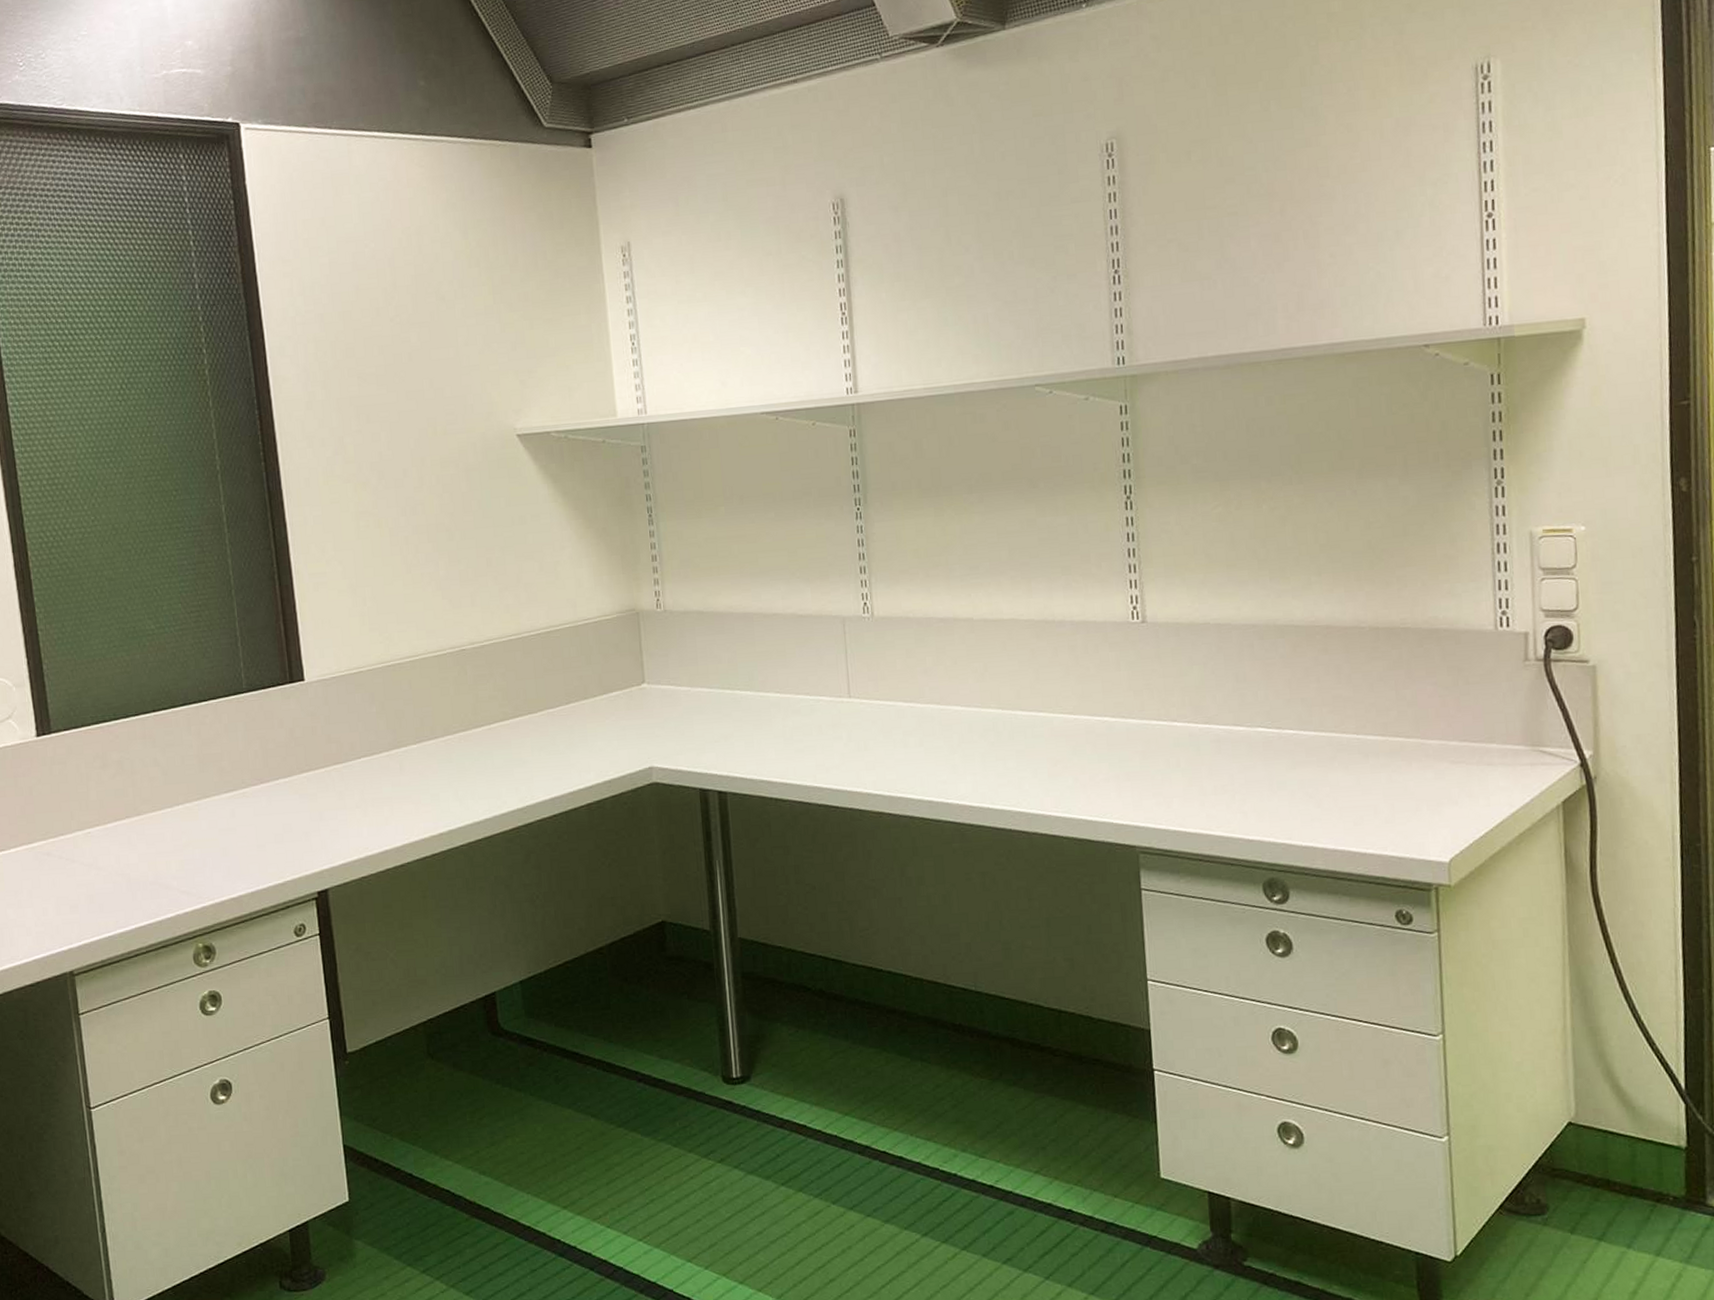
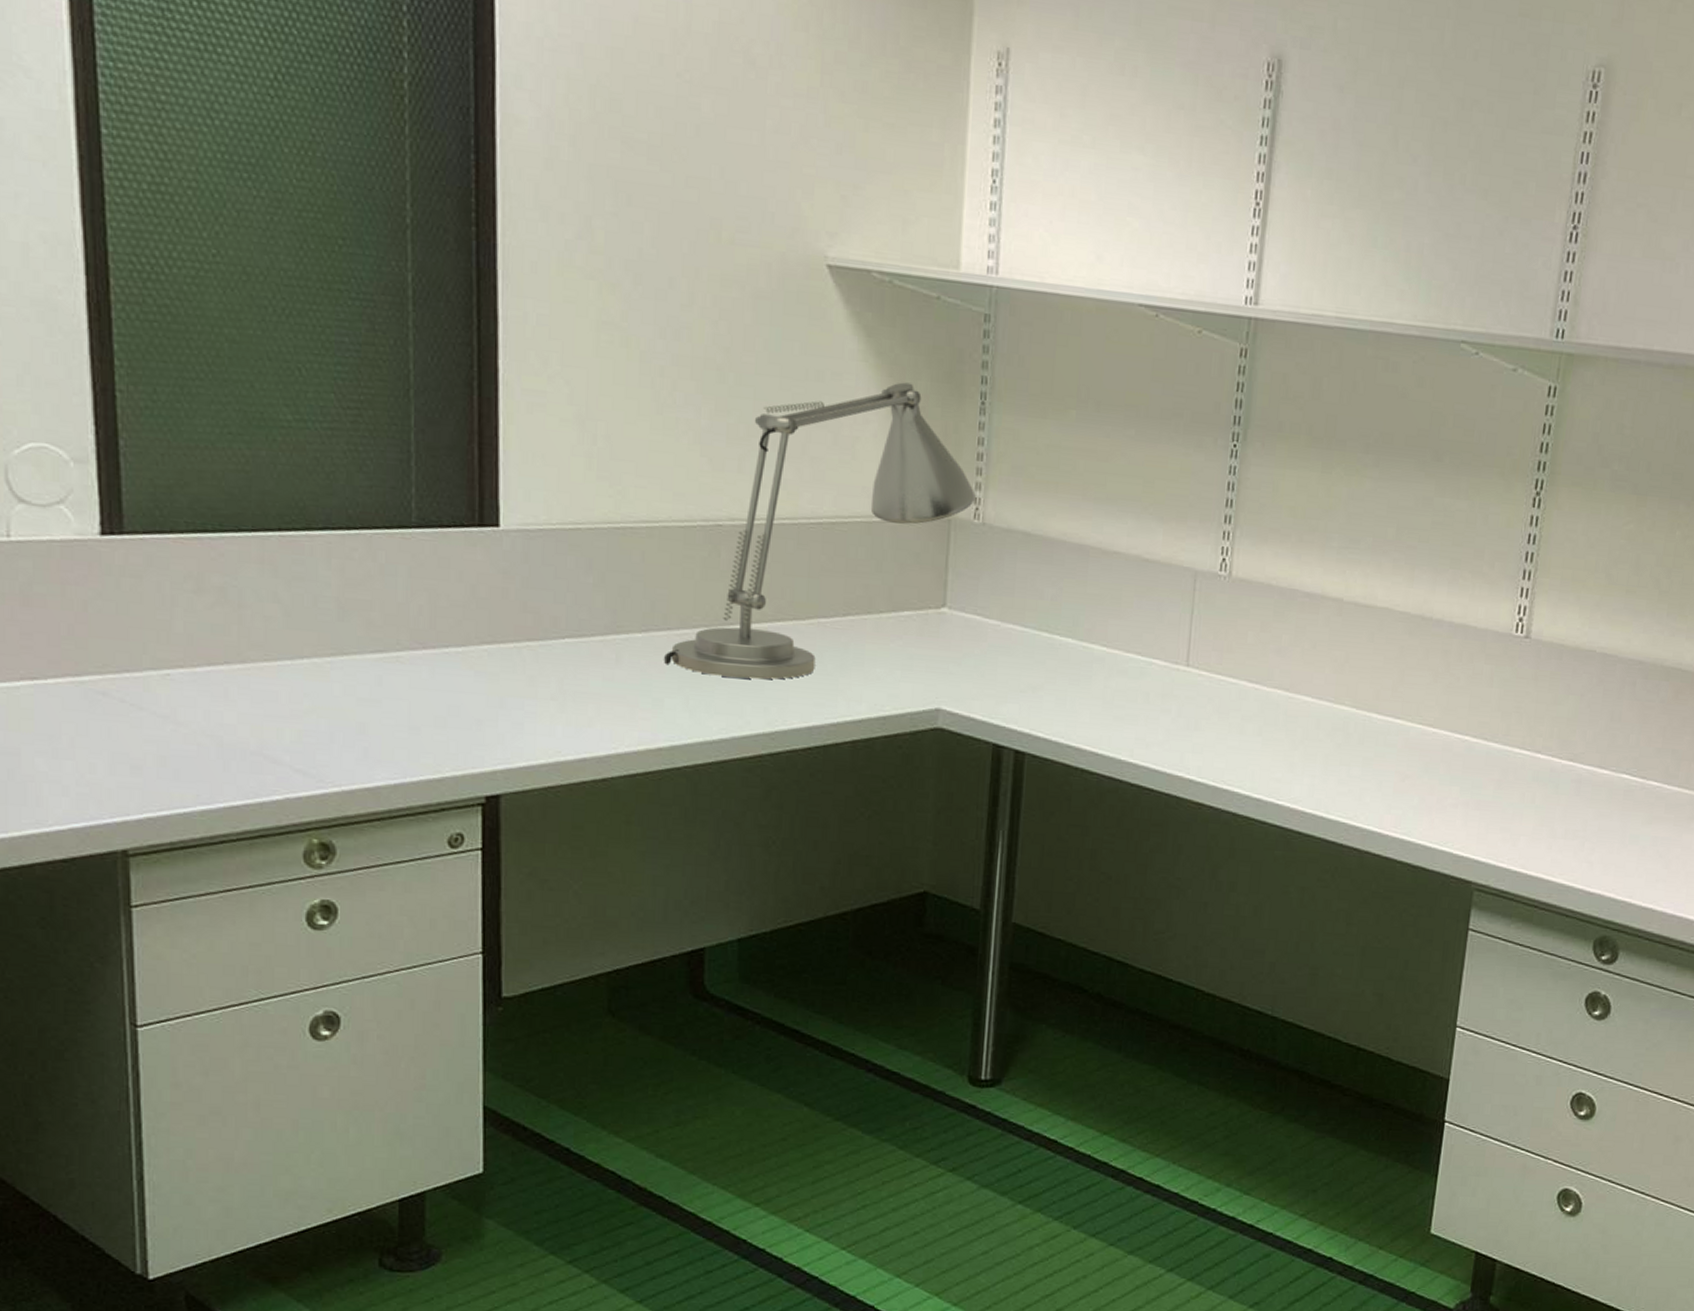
desk lamp: none [435,511,656,769] -> present [664,382,976,680]

